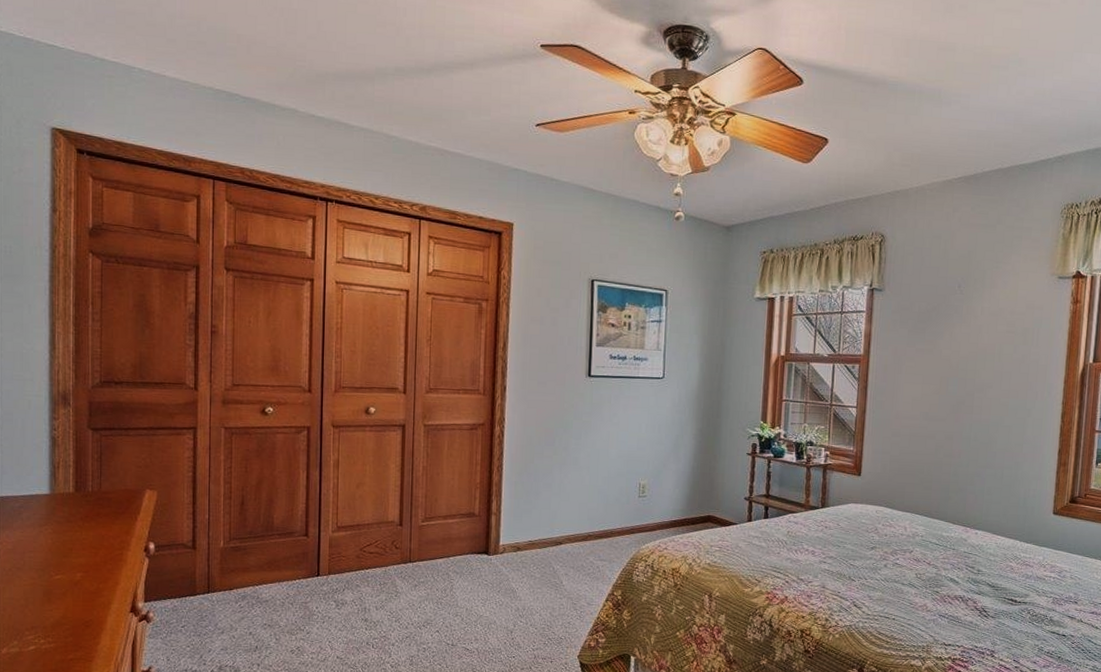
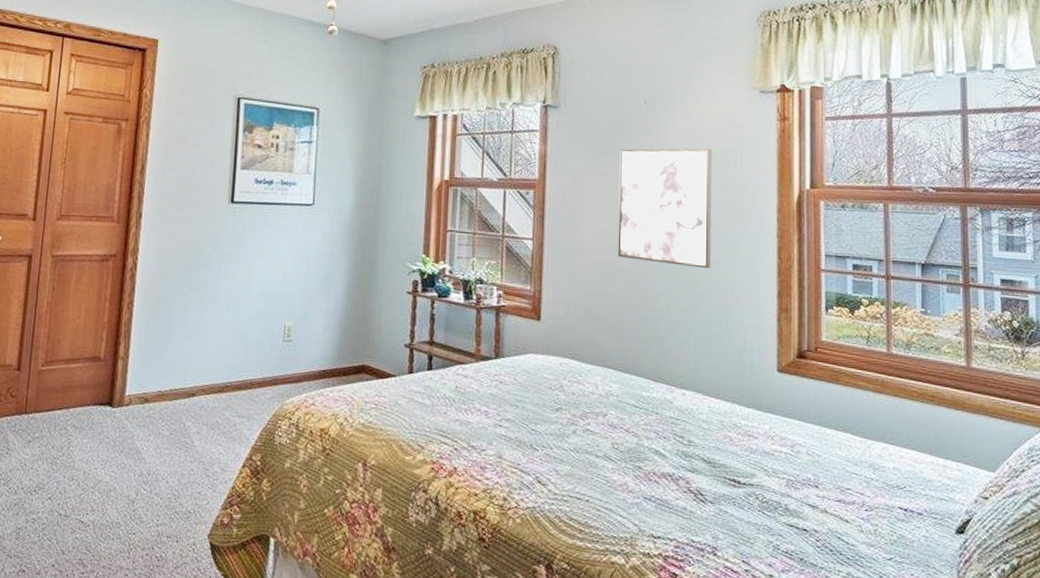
wall art: none [928,327,1014,431] -> present [617,148,712,269]

